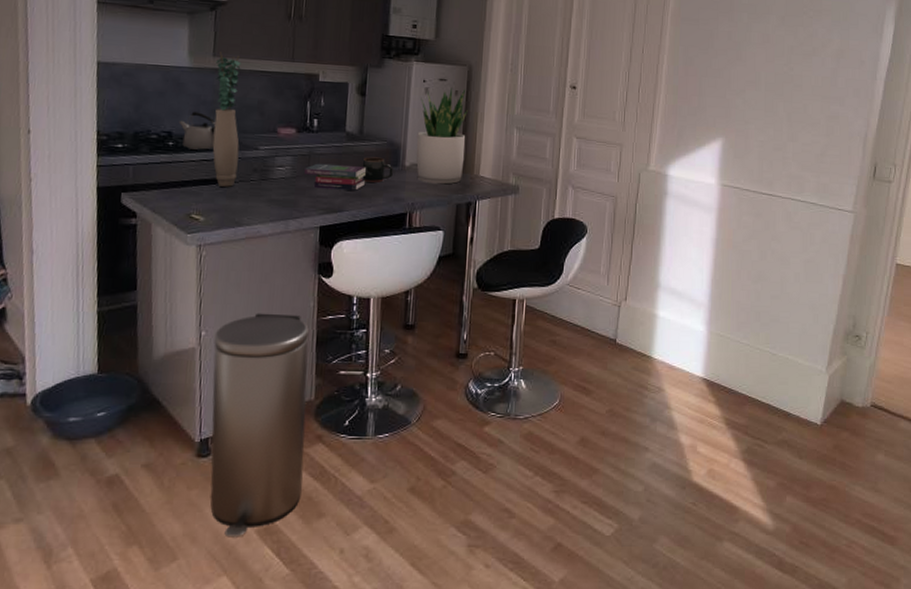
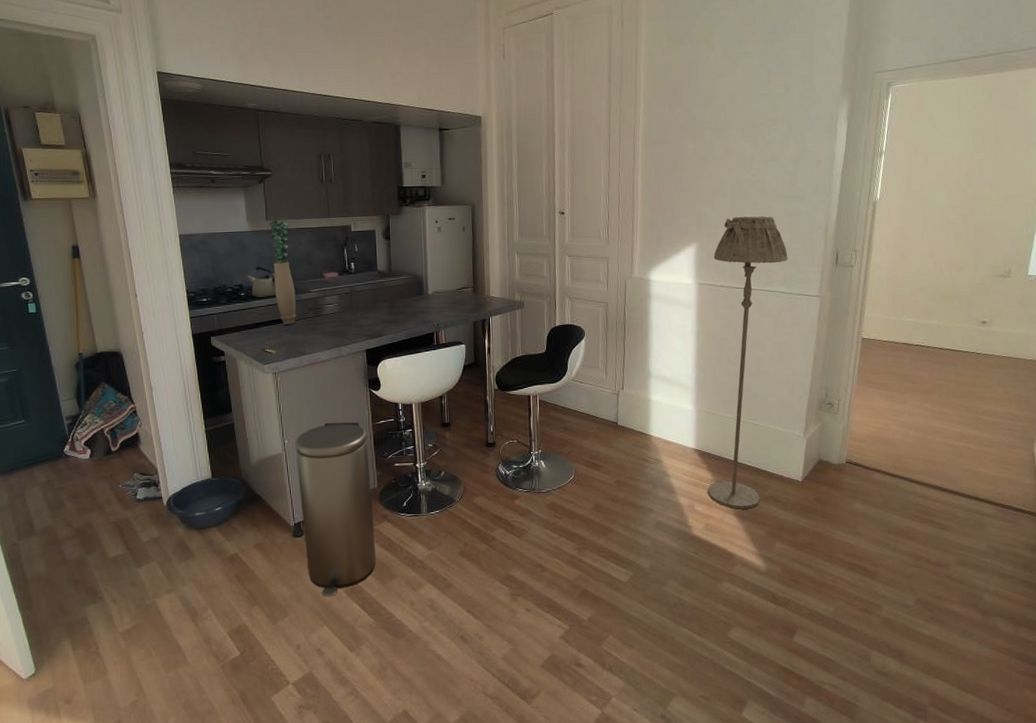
books: present [303,163,366,191] -> none [348,297,397,319]
mug: present [362,157,393,183] -> none [393,289,419,310]
planter: present [416,87,468,185] -> none [435,224,477,307]
floor lamp: none [714,112,823,454] -> present [708,216,788,509]

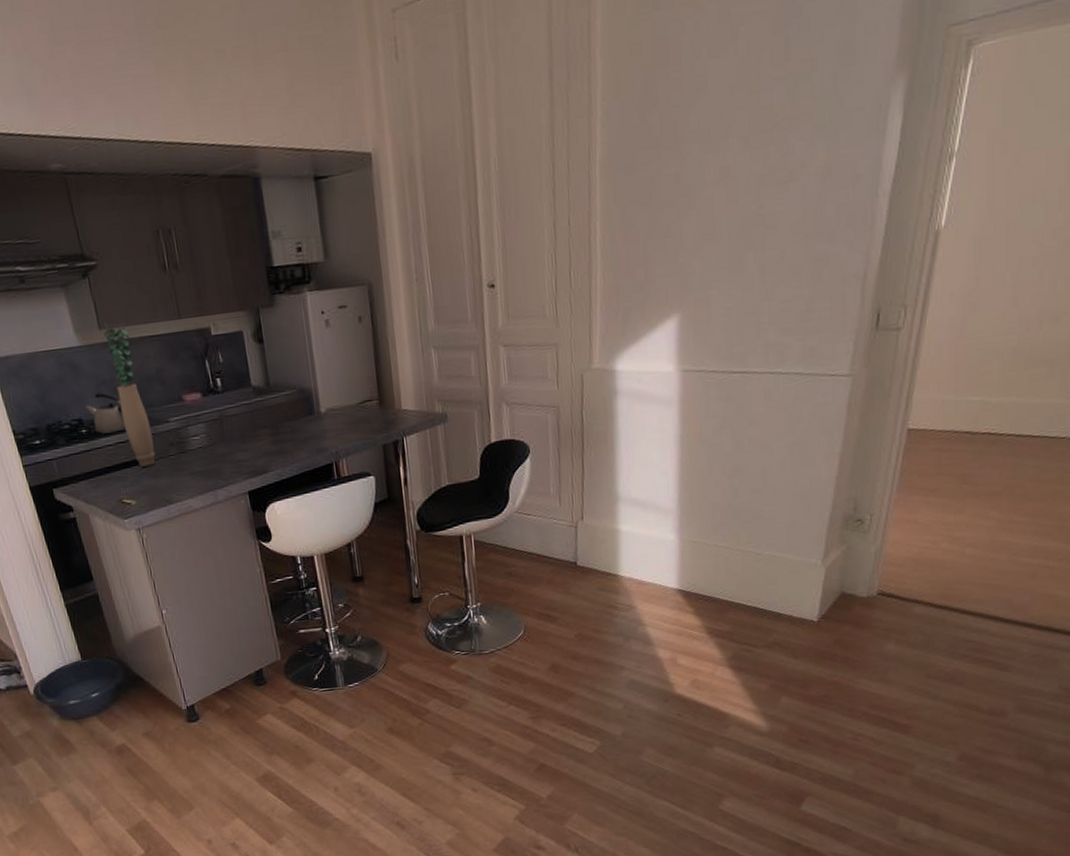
pedal bin: present [295,422,377,597] -> none [174,582,289,787]
floor lamp: present [708,216,788,509] -> none [695,265,808,660]

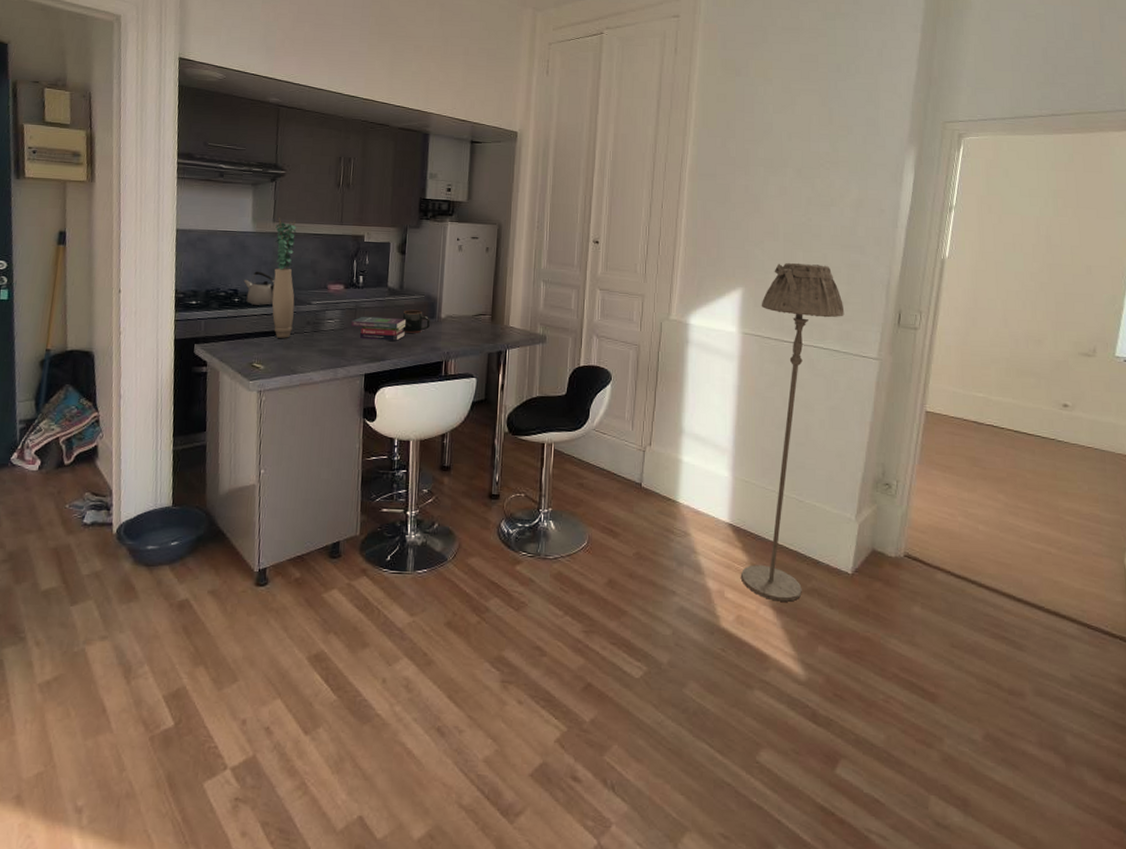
books: none [218,421,283,453] -> present [350,316,406,341]
mug: none [275,407,310,437] -> present [402,310,430,333]
floor lamp: none [695,265,808,660] -> present [741,262,845,602]

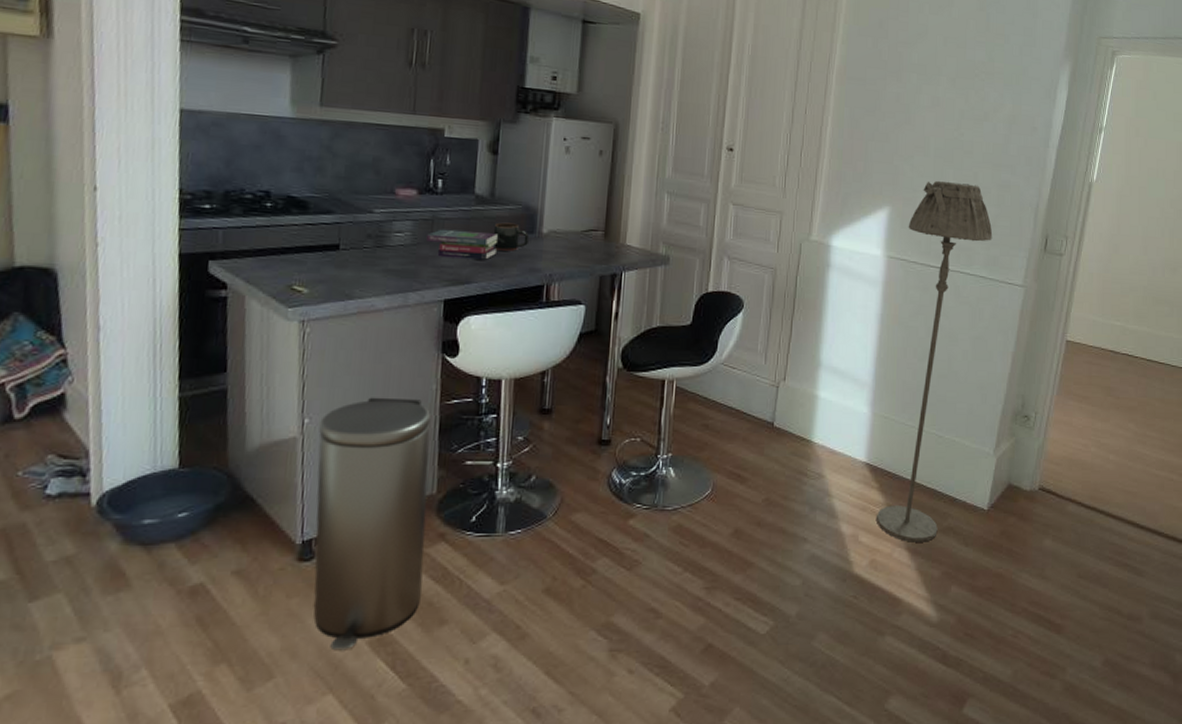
kettle: present [243,271,275,306] -> none [278,168,323,214]
pedal bin: none [267,453,355,663] -> present [313,397,431,651]
vase: present [271,218,297,338] -> none [318,101,354,255]

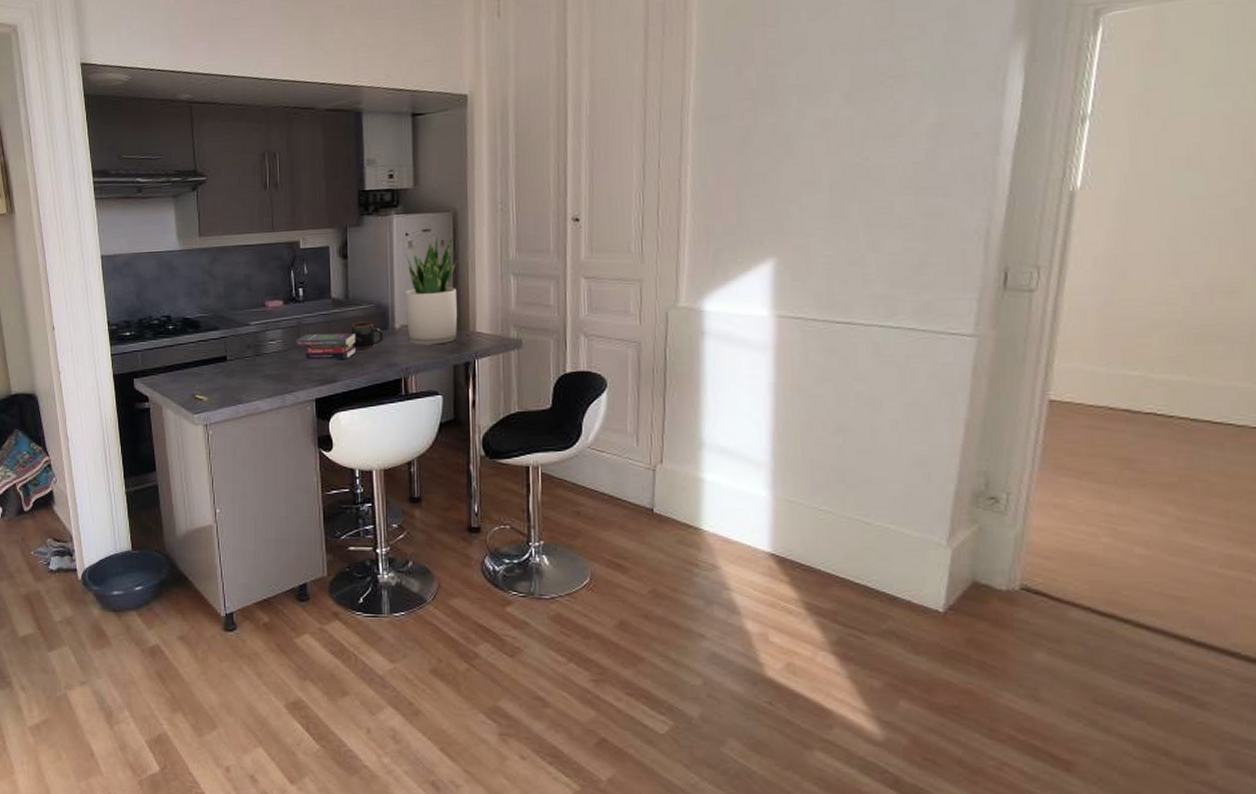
pedal bin: present [313,397,431,651] -> none [228,489,325,711]
planter: none [555,147,613,254] -> present [404,237,458,345]
floor lamp: present [877,180,993,542] -> none [790,217,923,647]

